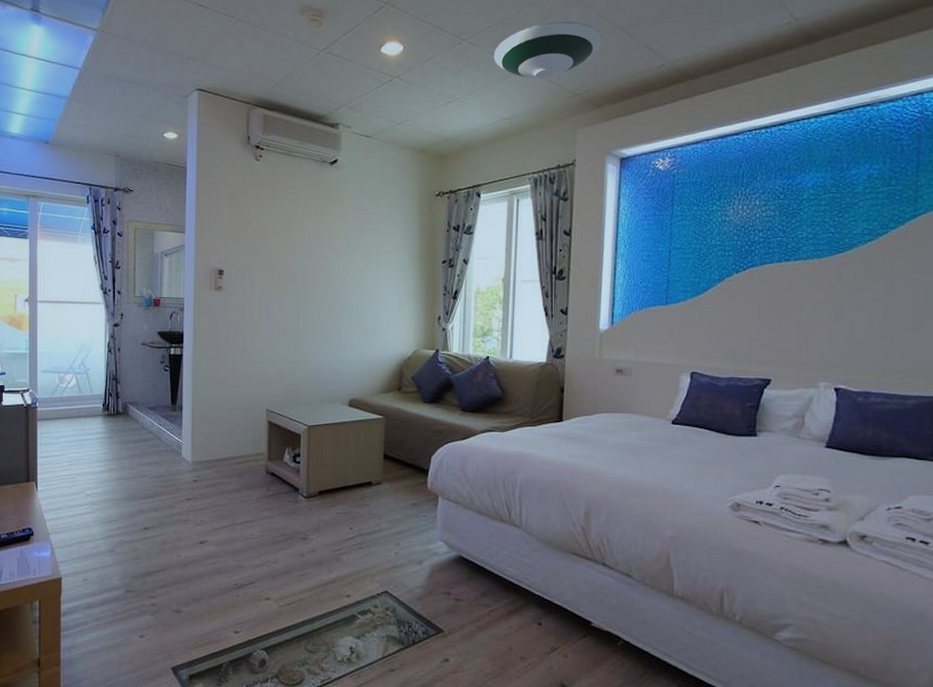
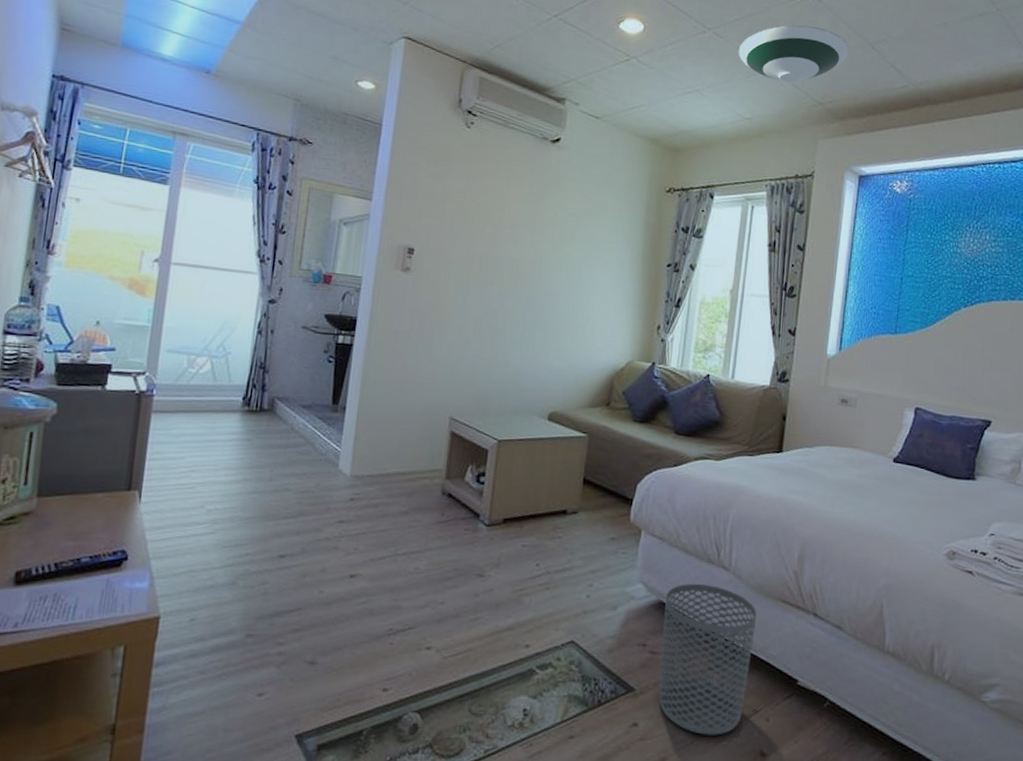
waste bin: none [465,540,548,670] -> present [658,583,757,736]

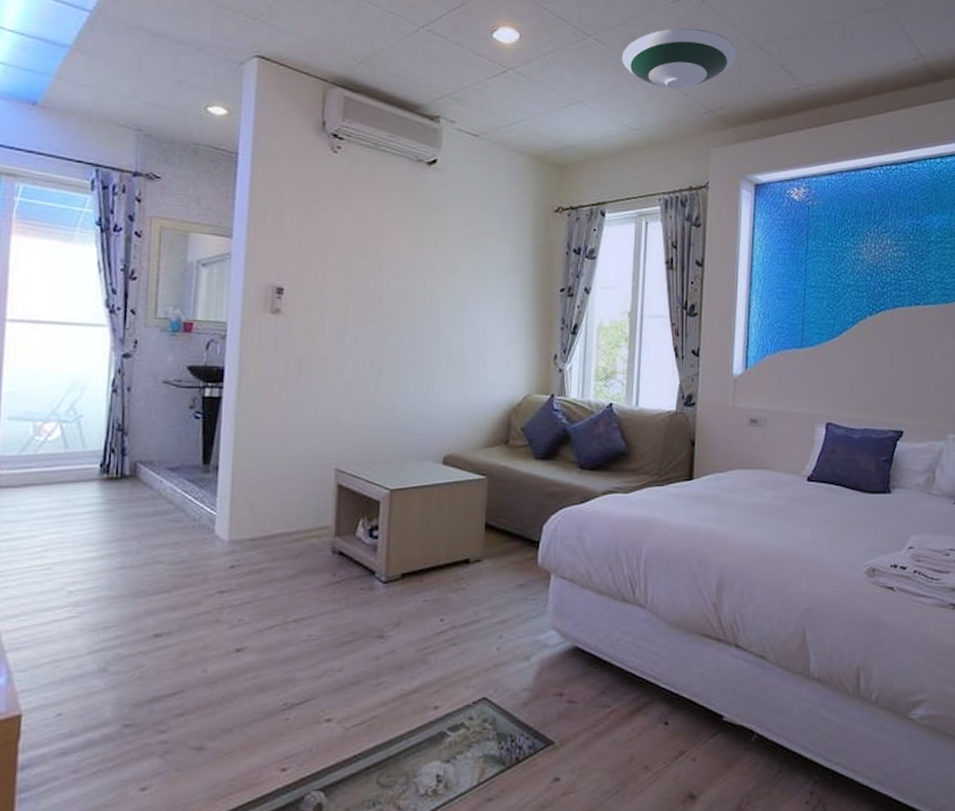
waste bin: present [658,583,757,736] -> none [579,624,676,783]

